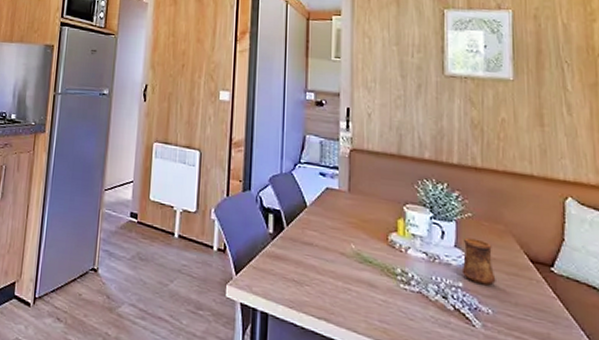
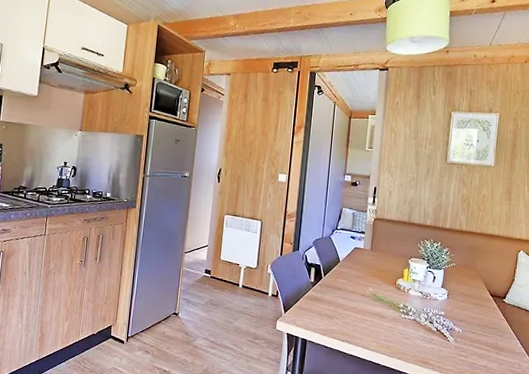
cup: present [461,237,496,286] -> none [444,280,467,313]

